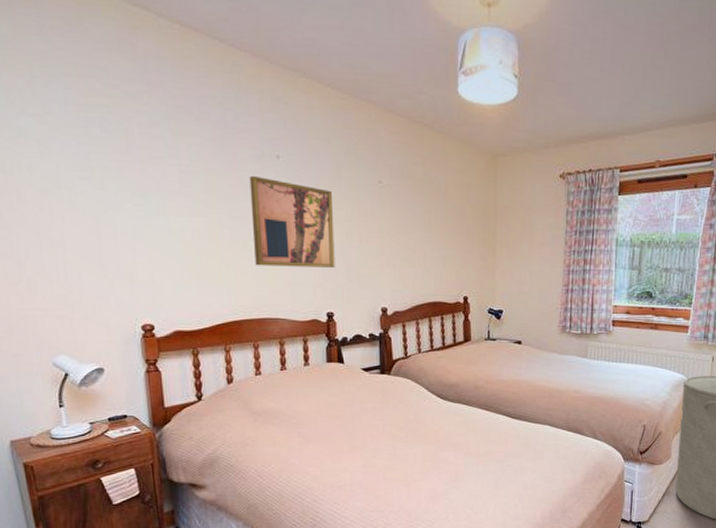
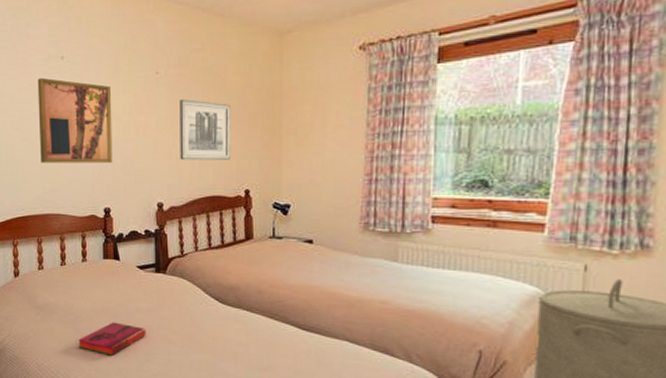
hardback book: none [301,423,372,455] -> present [78,322,146,356]
wall art: none [403,210,451,269] -> present [180,99,231,160]

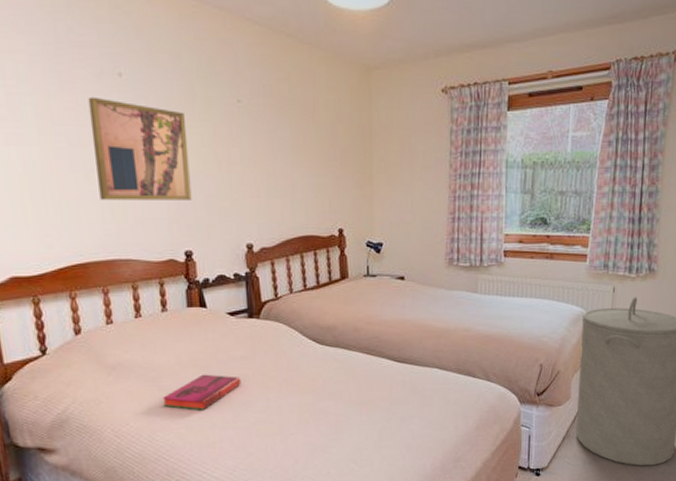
wall art: present [180,99,231,160] -> none [266,132,323,198]

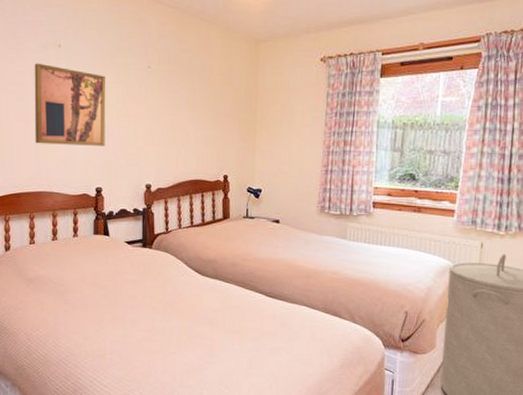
hardback book: present [163,374,241,410] -> none [67,293,132,324]

